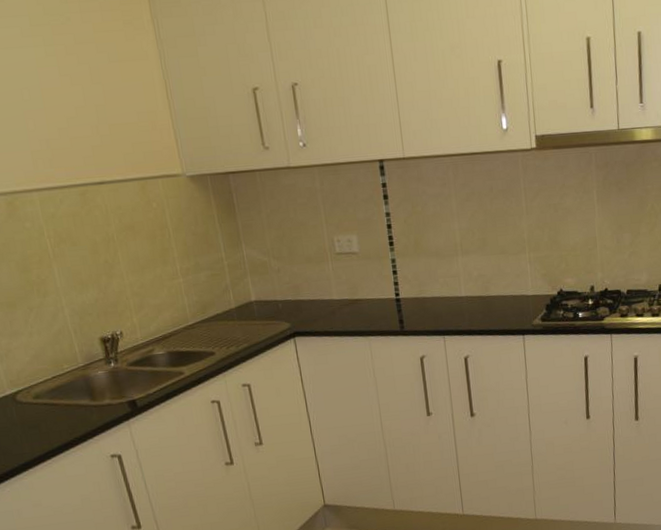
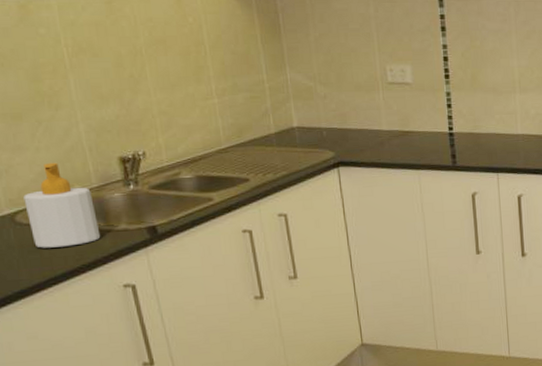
soap bottle: none [21,345,89,424] -> present [23,162,101,248]

